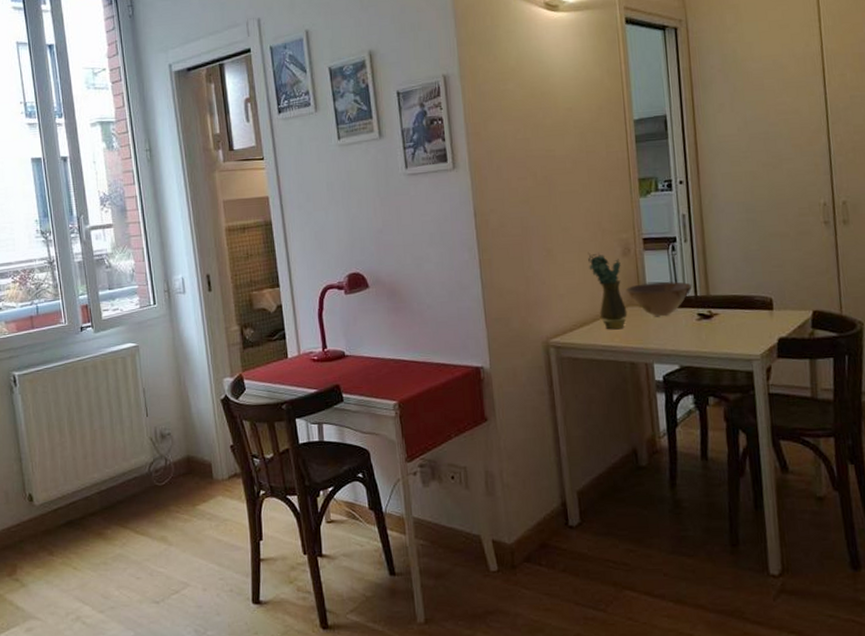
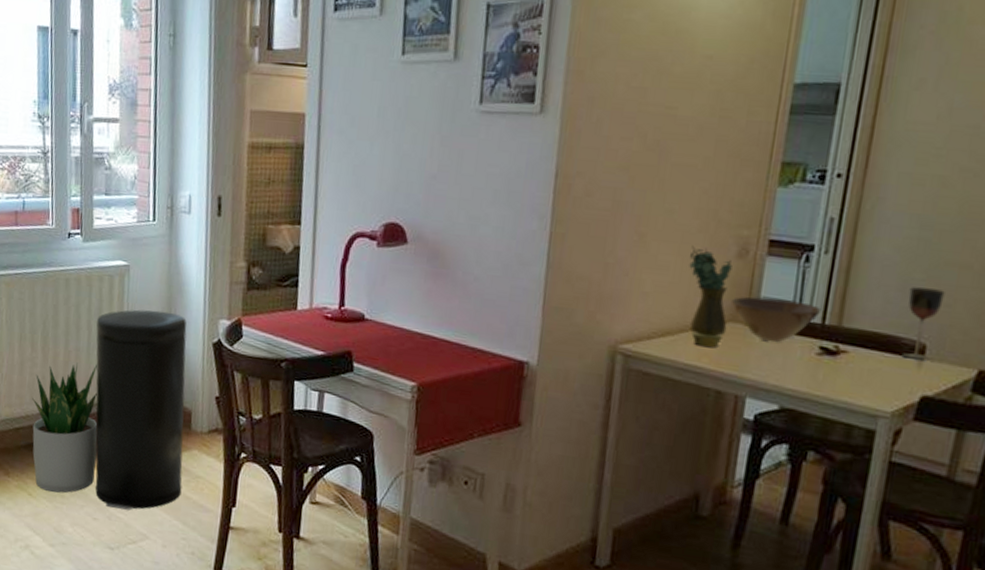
planter: none [66,437,133,561] -> present [32,362,98,493]
pedal bin: none [116,380,213,565] -> present [95,309,187,510]
wineglass: none [750,255,779,311] -> present [901,287,945,361]

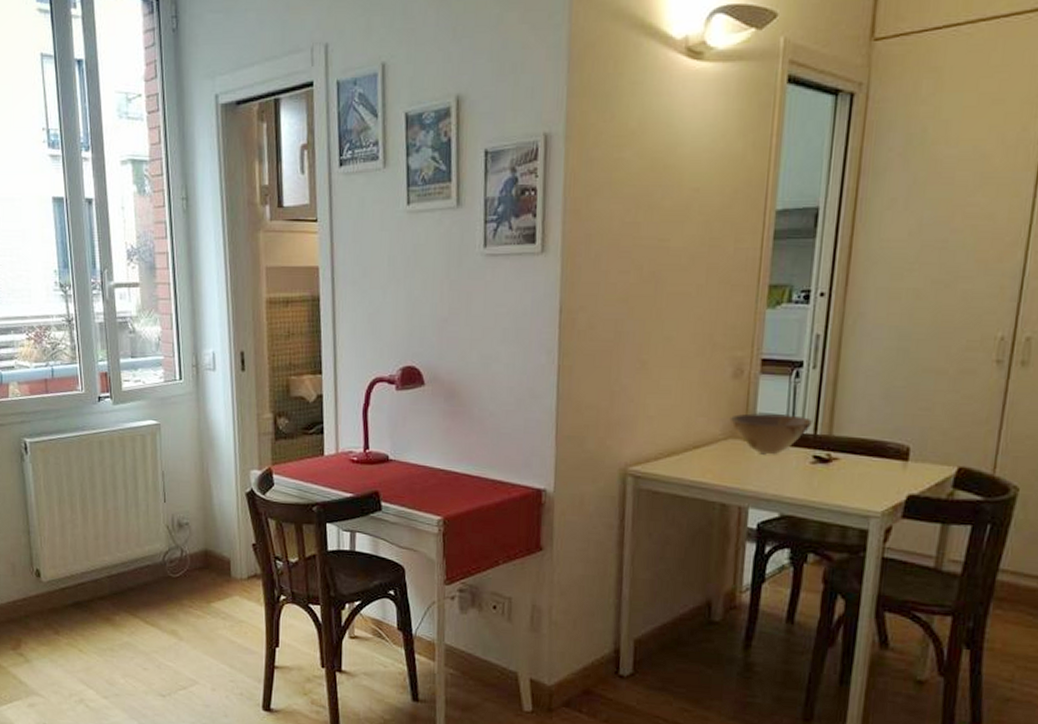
planter: present [32,362,98,493] -> none [76,521,142,647]
pedal bin: present [95,309,187,510] -> none [133,465,226,658]
vase: present [689,245,732,348] -> none [689,369,729,464]
wineglass: present [901,287,945,361] -> none [887,394,924,462]

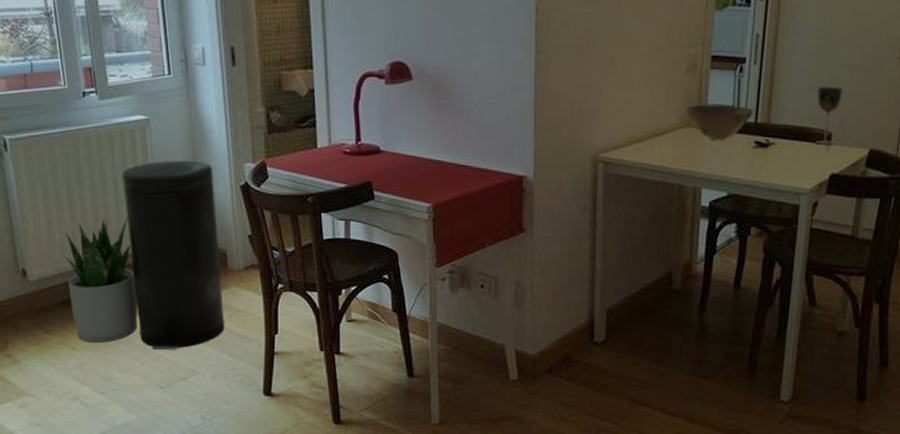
planter: none [76,521,142,647] -> present [64,216,137,343]
pedal bin: none [133,465,226,658] -> present [123,160,225,351]
wineglass: none [887,394,924,462] -> present [814,87,843,145]

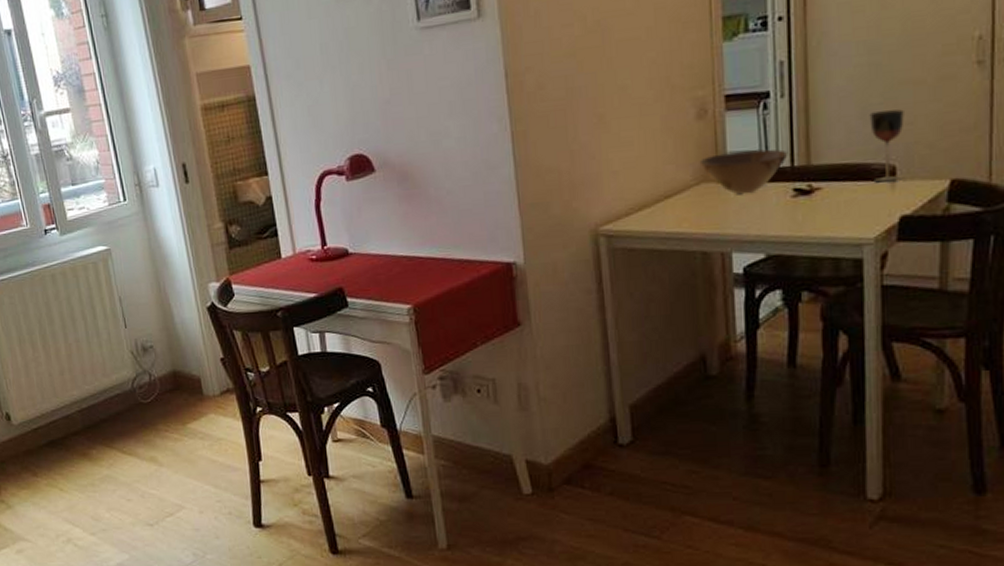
planter: present [64,216,137,343] -> none [42,351,120,483]
pedal bin: present [123,160,225,351] -> none [90,286,207,487]

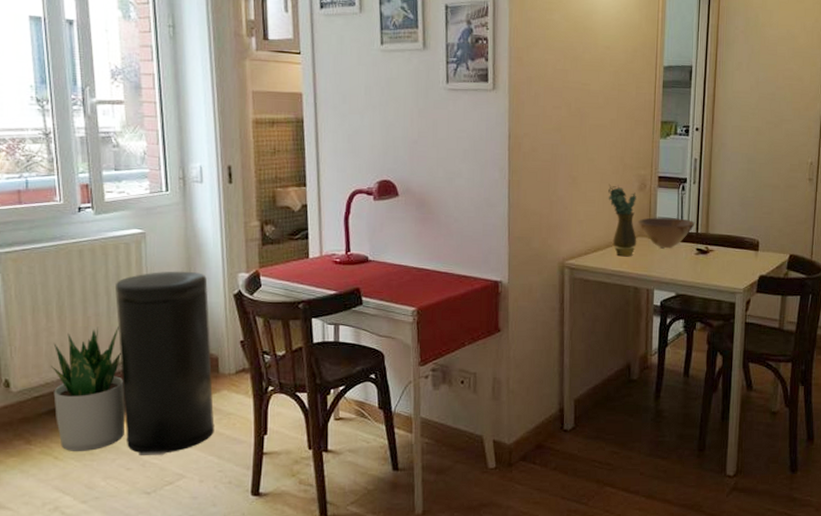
planter: none [42,351,120,483] -> present [51,325,125,451]
pedal bin: none [90,286,207,487] -> present [115,271,215,457]
vase: none [651,116,701,213] -> present [608,183,637,257]
wineglass: present [869,109,904,183] -> none [745,203,766,251]

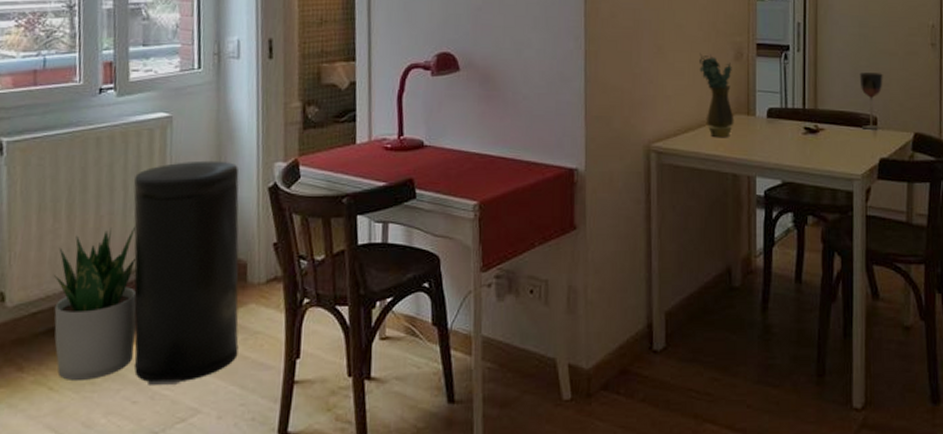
bowl: present [638,217,695,249] -> none [734,91,801,128]
wineglass: none [745,203,766,251] -> present [859,72,883,130]

